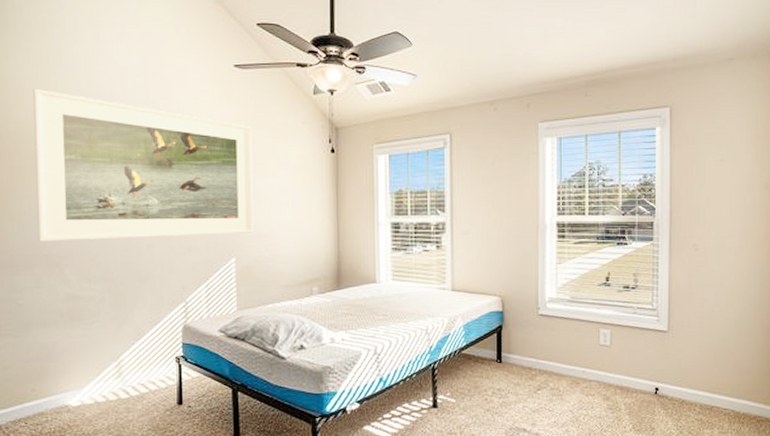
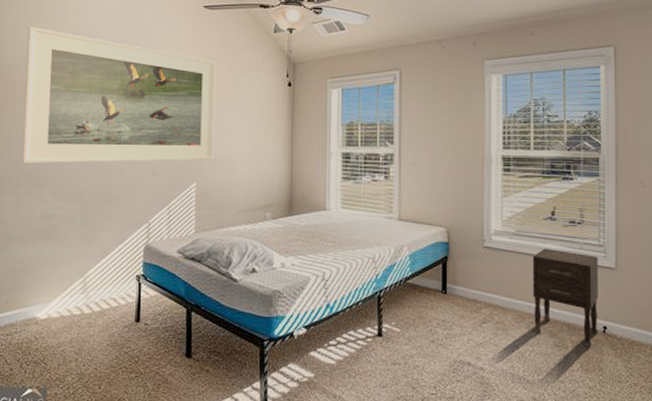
nightstand: none [587,313,651,409] -> present [533,248,599,347]

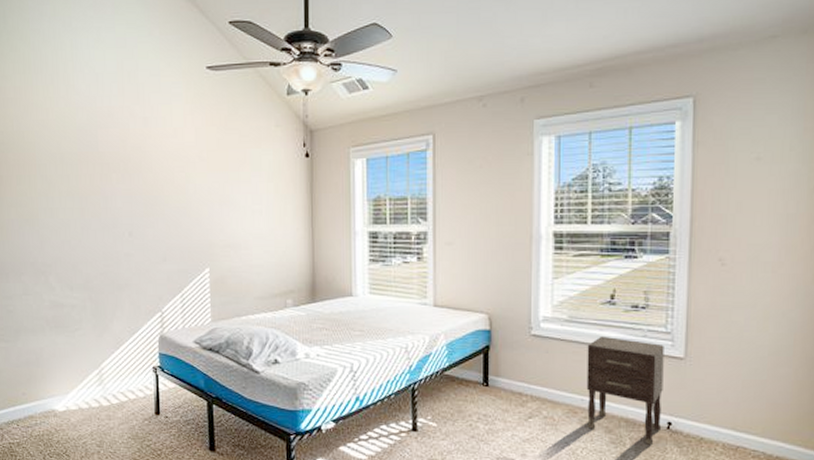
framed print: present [22,26,217,164] -> none [17,97,228,250]

